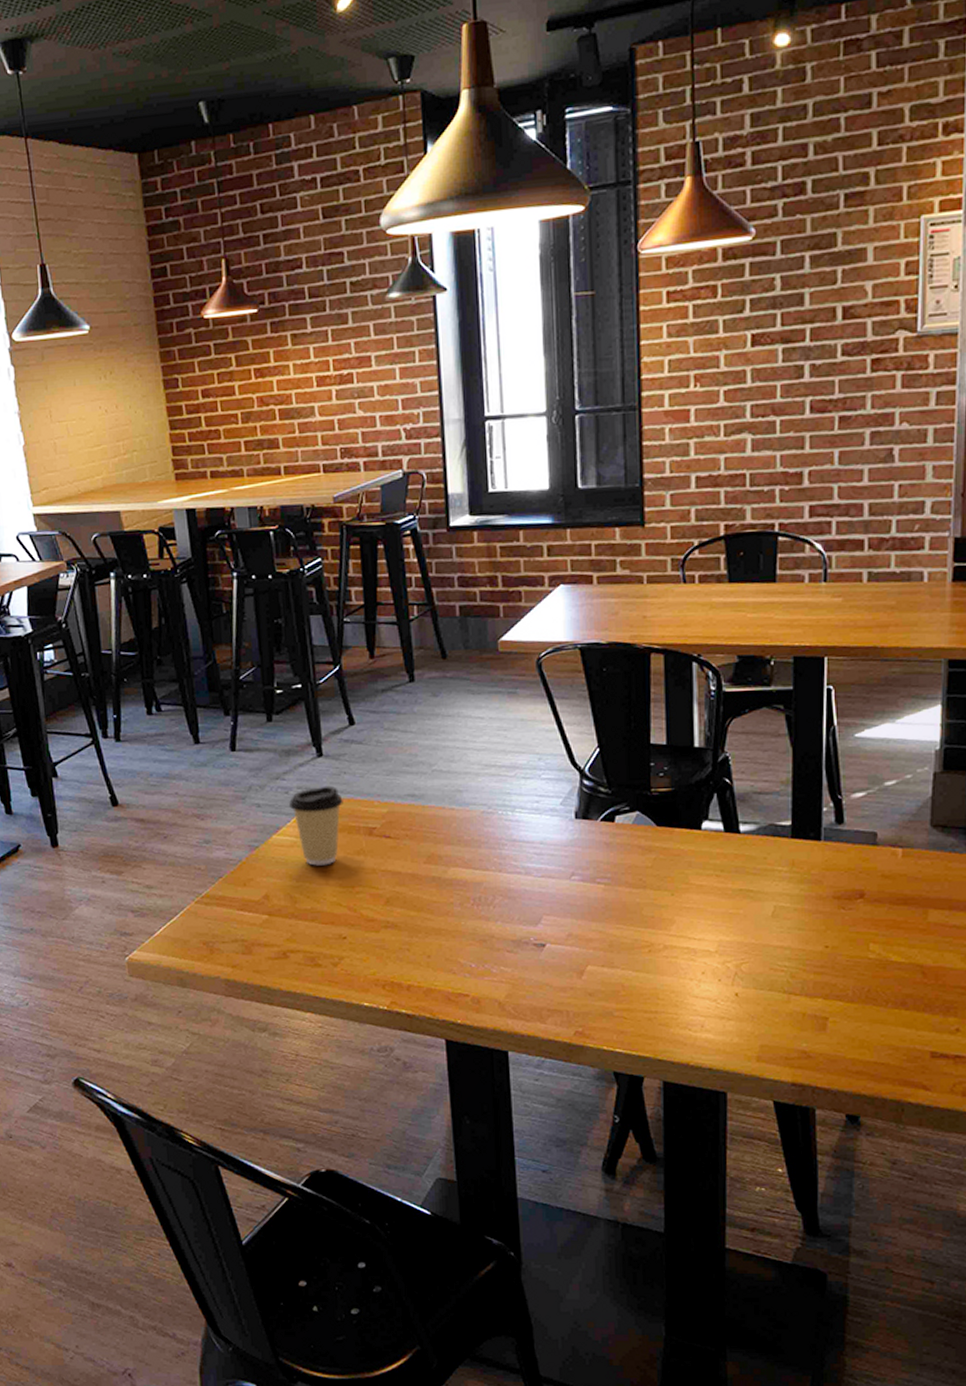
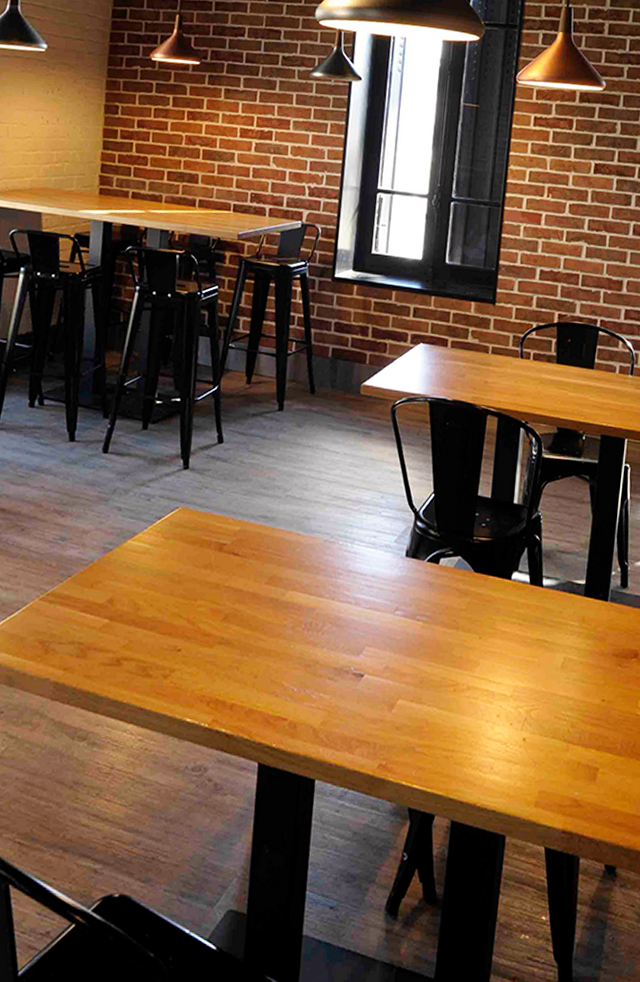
coffee cup: present [288,785,343,866] -> none [148,498,200,576]

